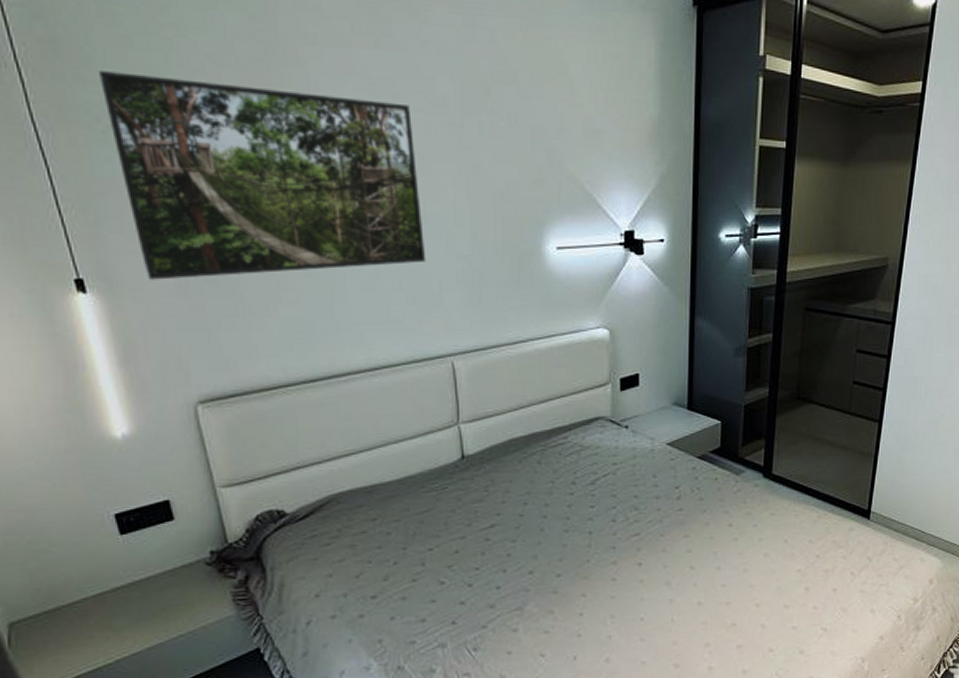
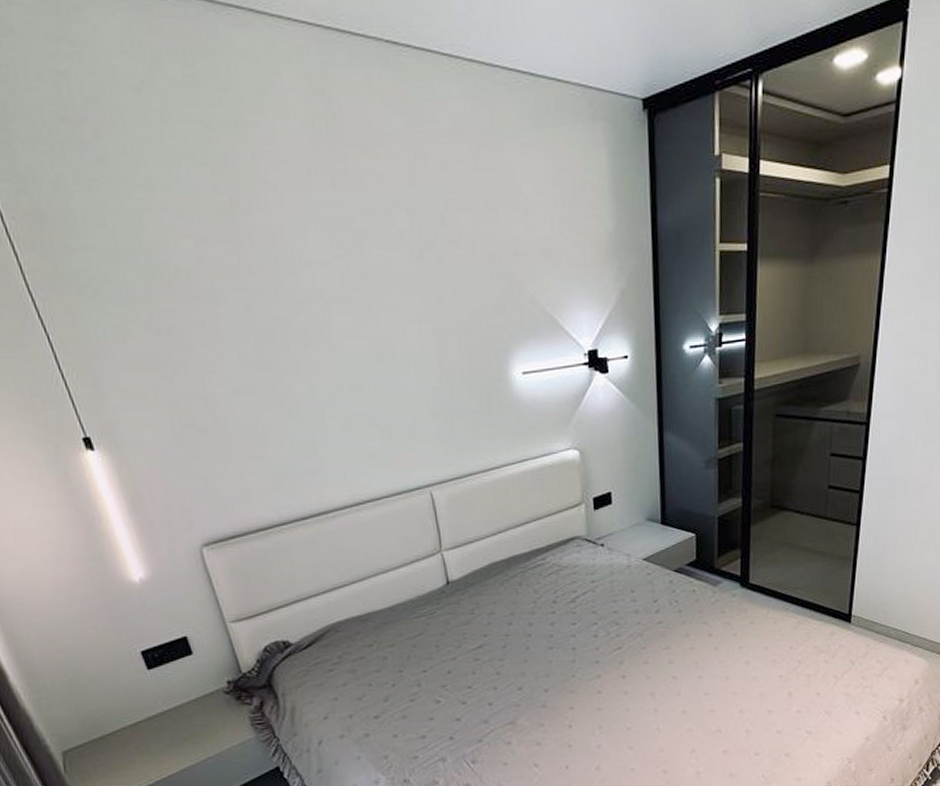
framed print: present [98,71,427,280] -> none [81,236,399,434]

